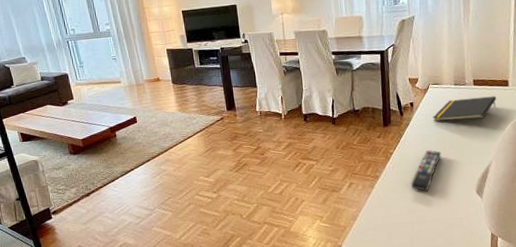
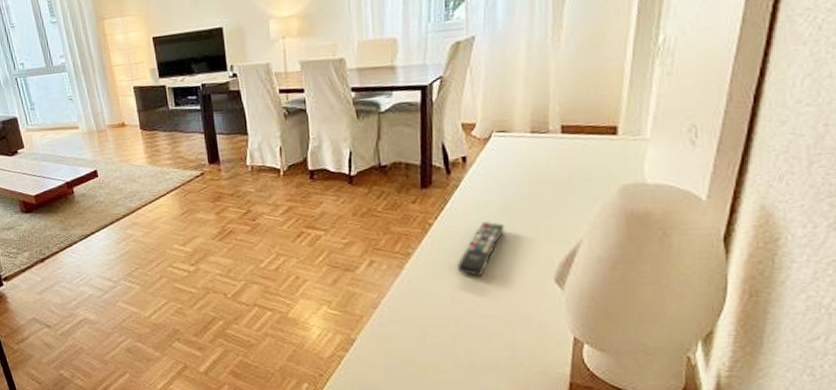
notepad: present [433,96,496,122] -> none [495,148,596,183]

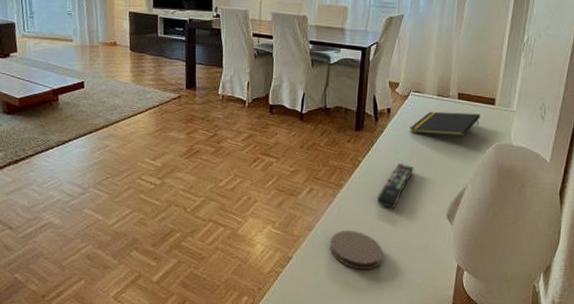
coaster: none [401,305,470,349] -> present [330,230,383,270]
notepad: none [495,148,596,183] -> present [410,111,480,137]

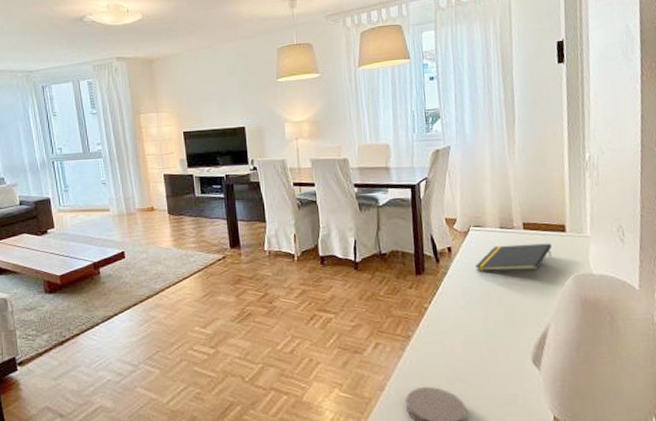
remote control: present [376,162,414,209] -> none [450,305,488,358]

